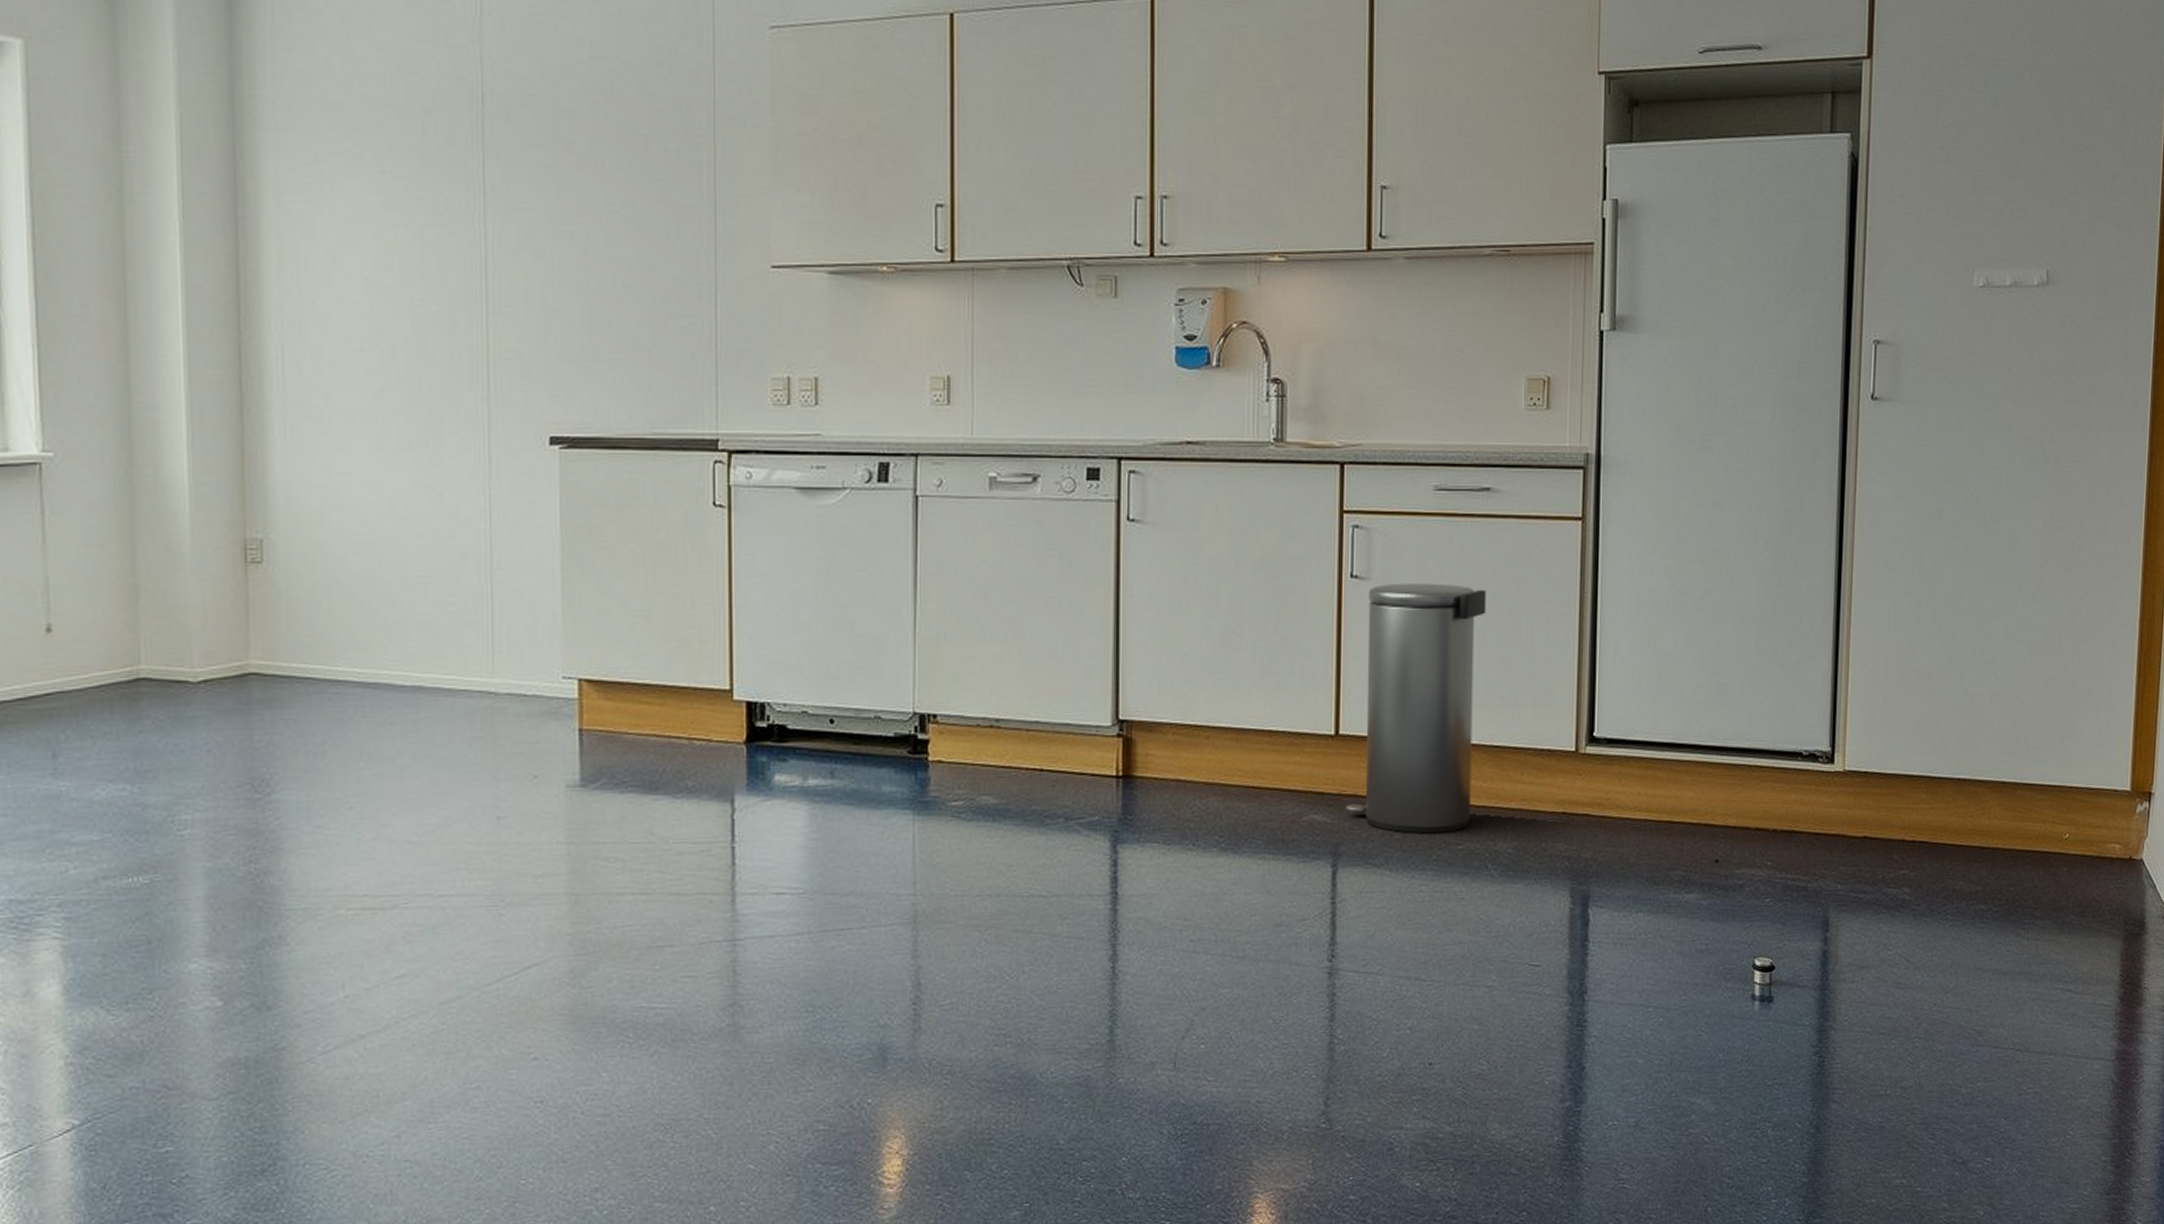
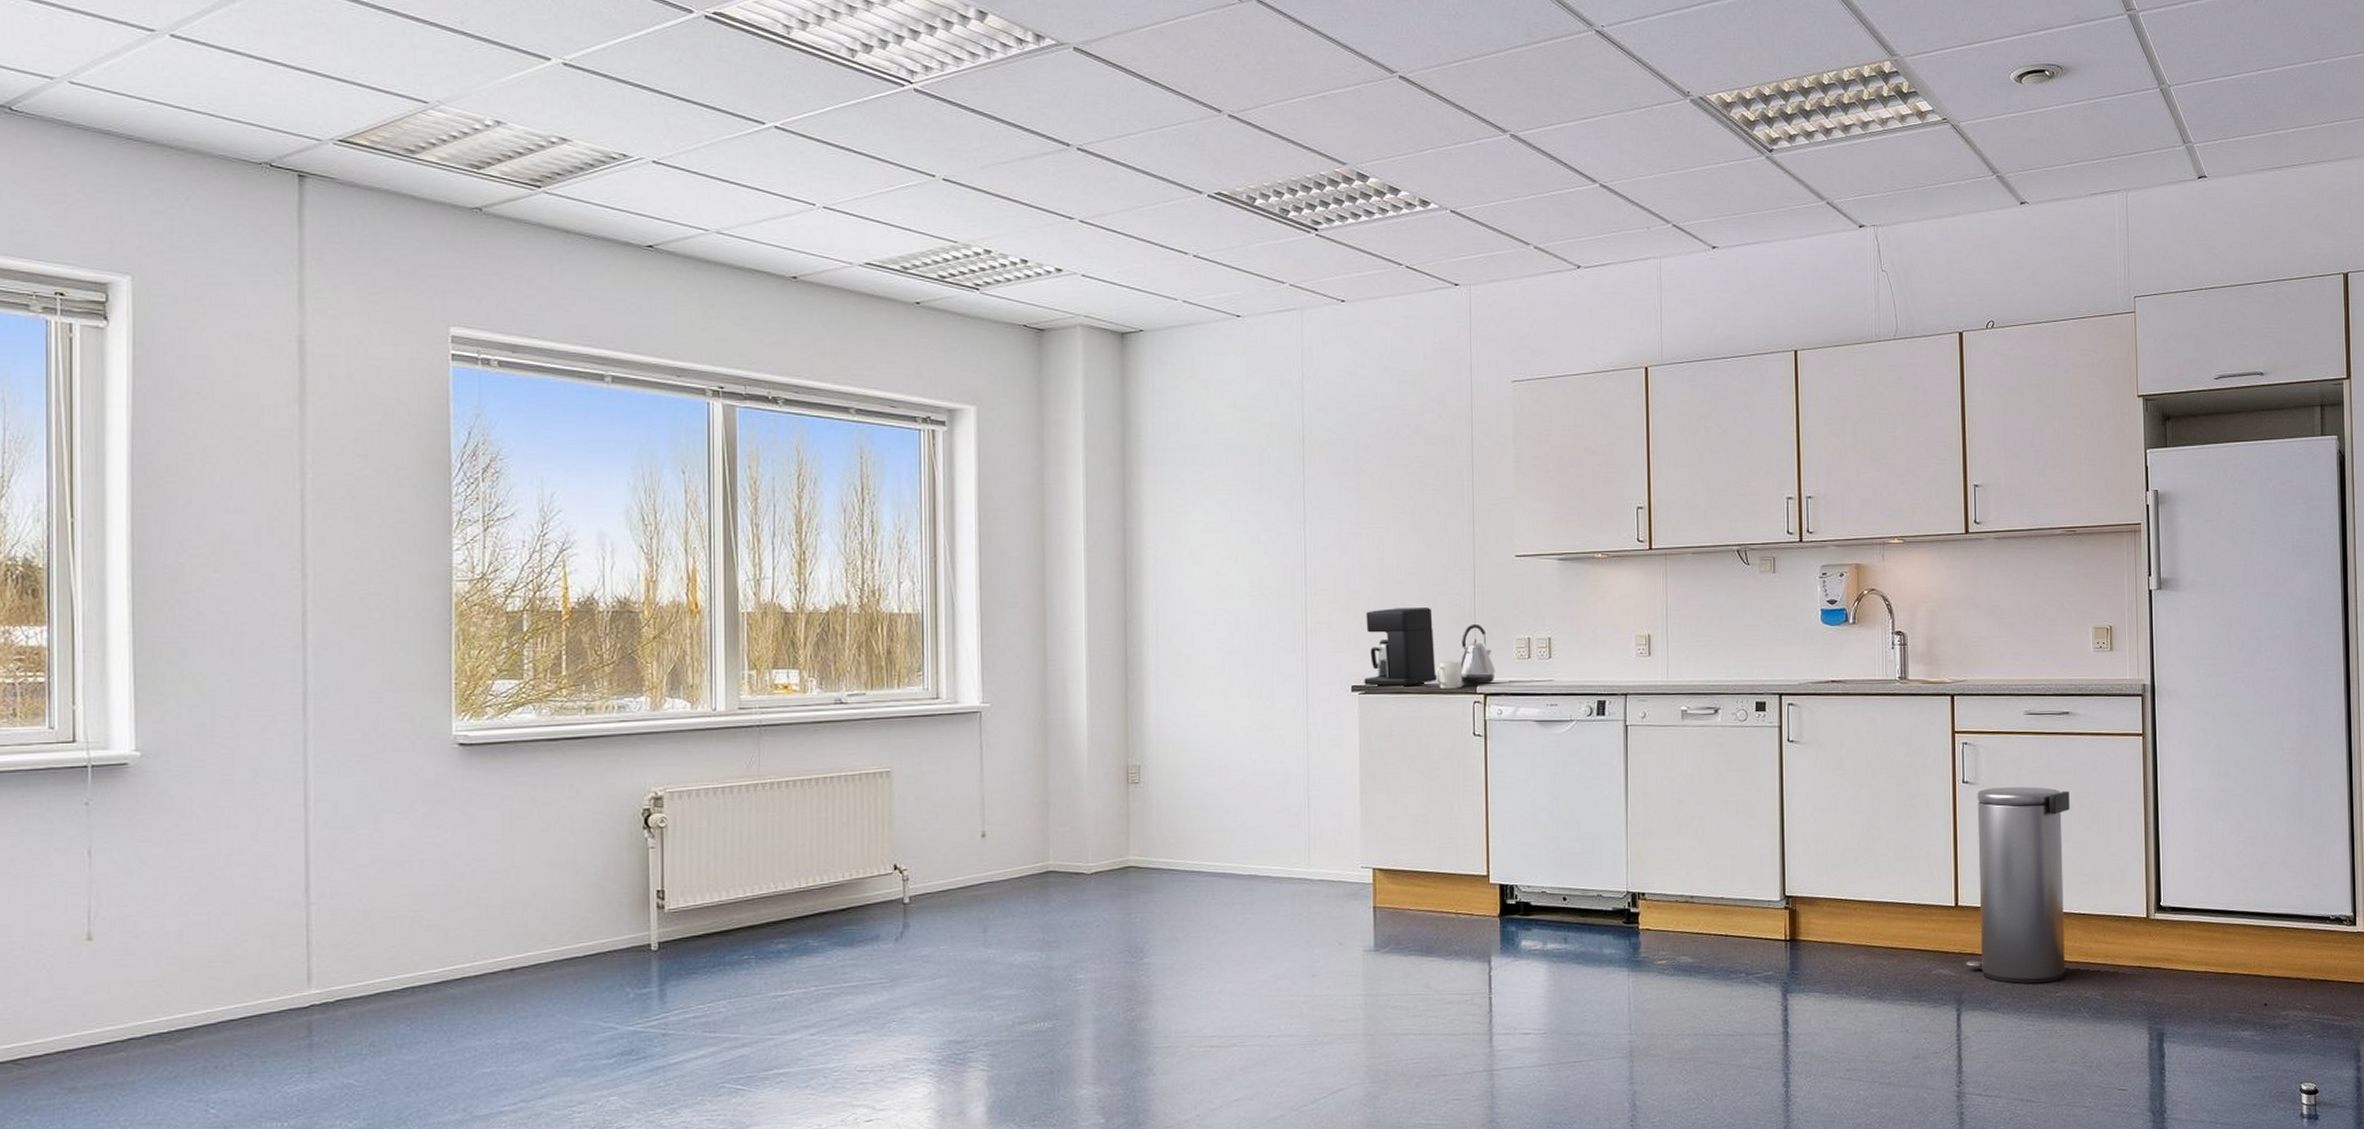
coffee maker: none [566,333,666,440] -> present [1364,608,1438,687]
mug: none [664,405,700,443] -> present [1436,660,1463,689]
kettle: none [696,356,743,440] -> present [1460,623,1496,686]

